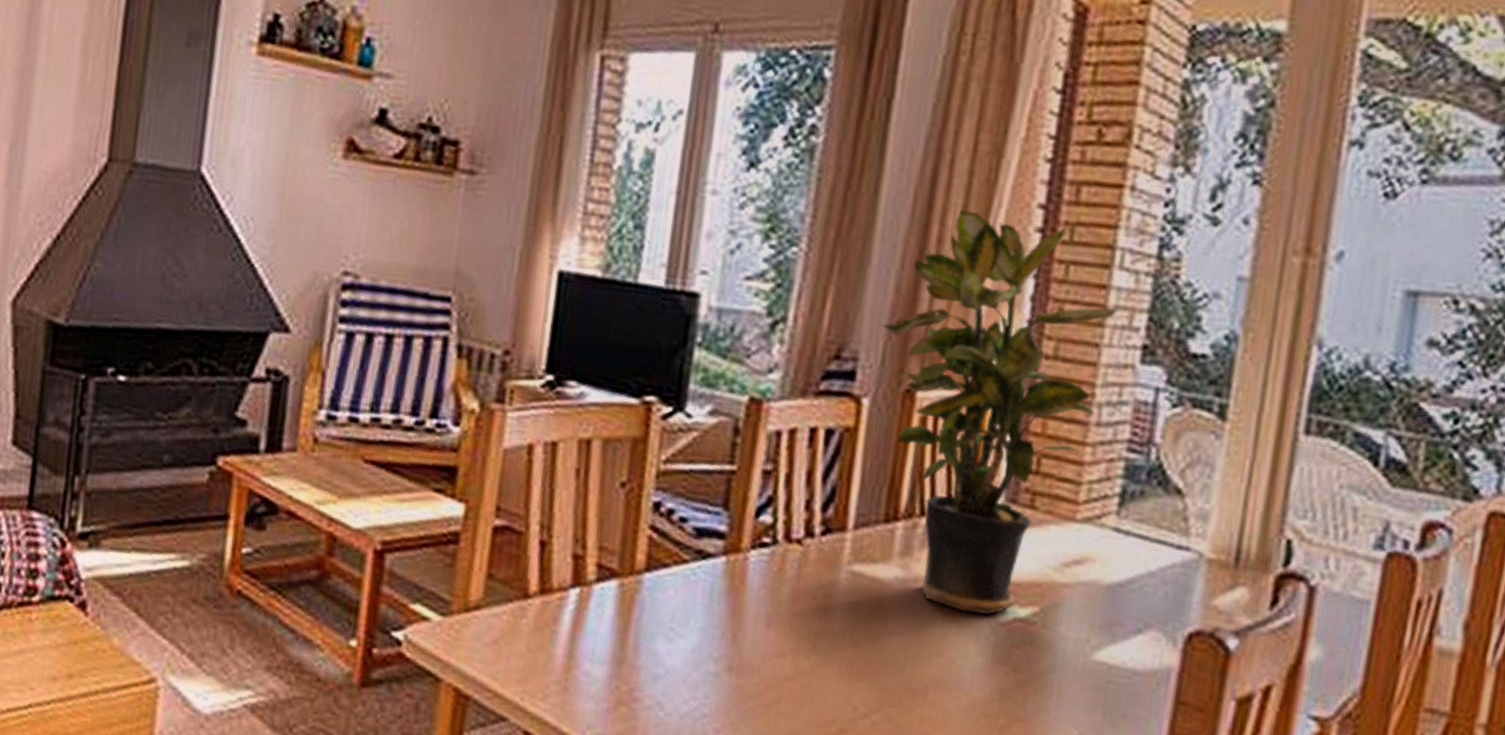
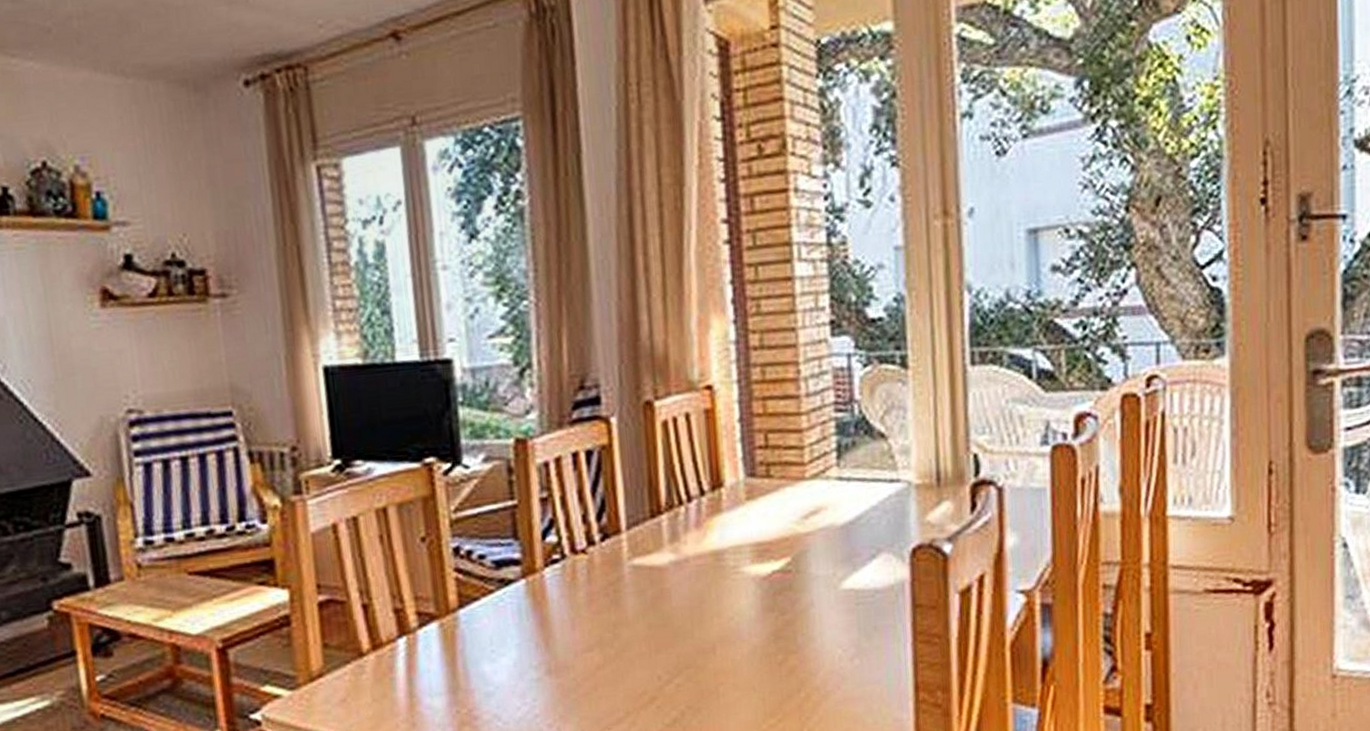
potted plant: present [881,210,1118,615] -> none [613,233,804,577]

